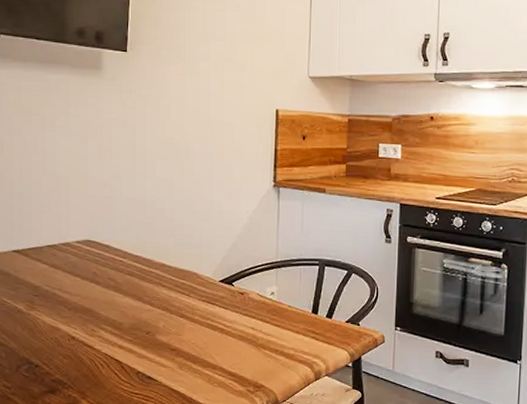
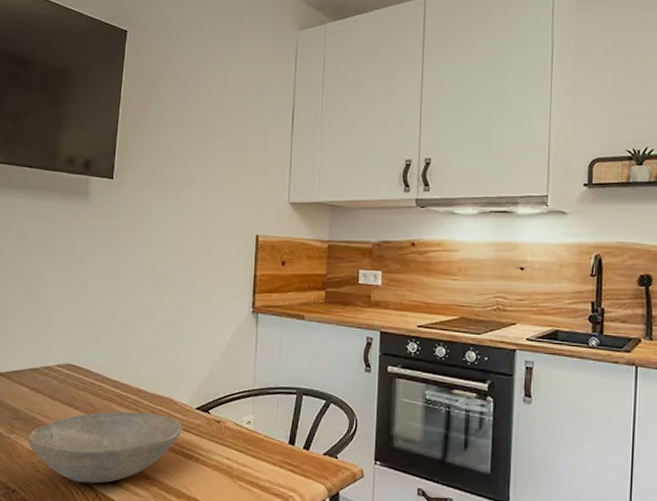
bowl: none [49,285,206,356] -> present [27,411,182,484]

